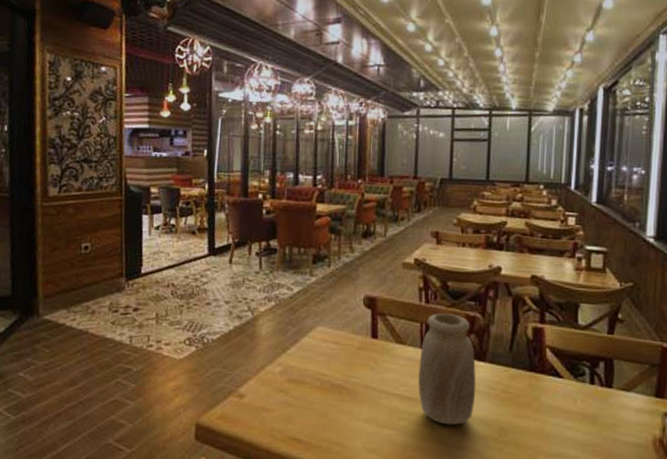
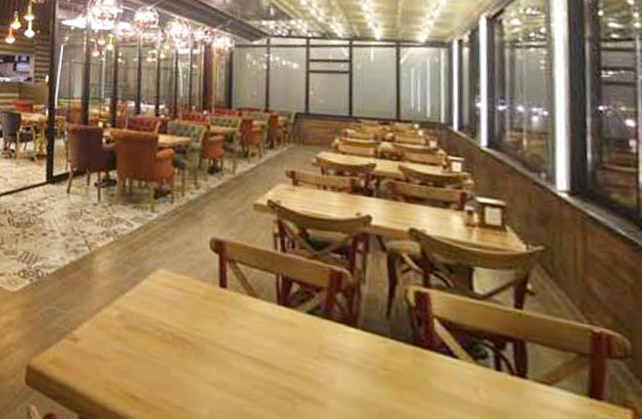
vase: present [418,313,476,426] -> none [275,264,347,403]

